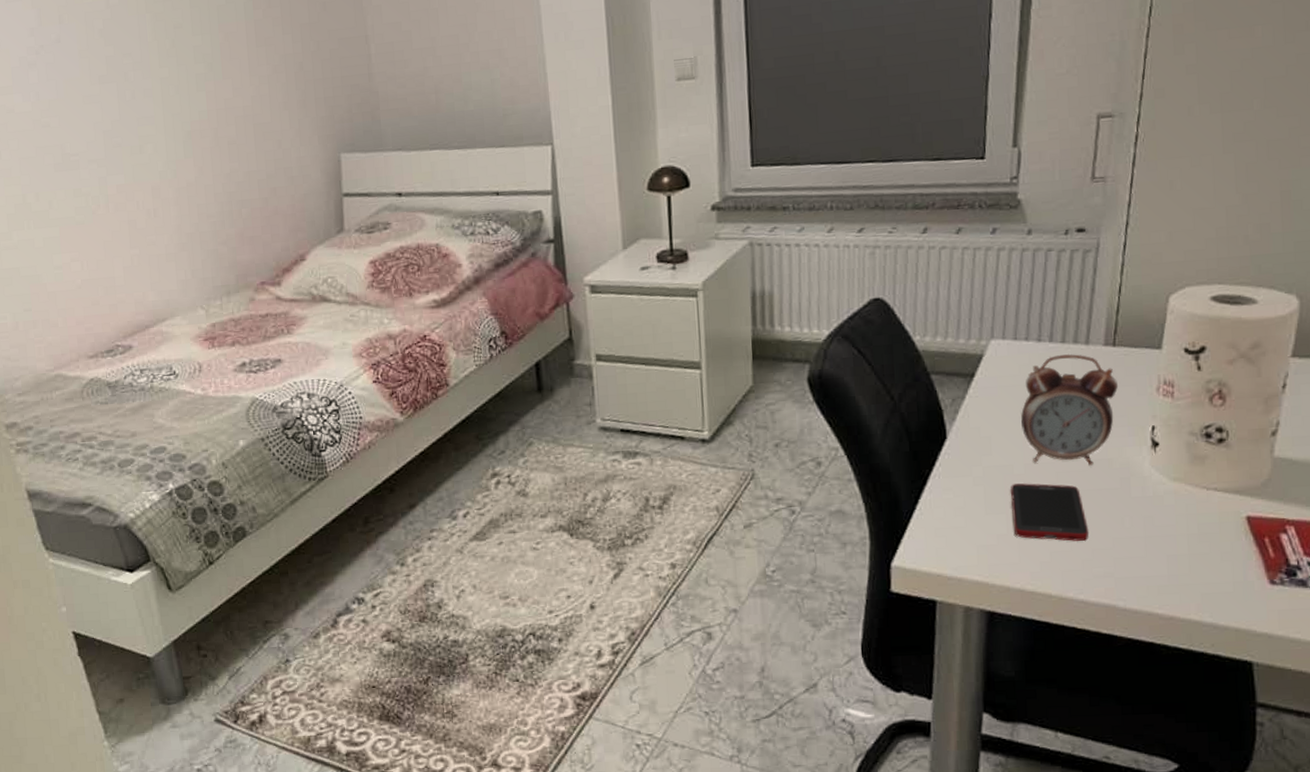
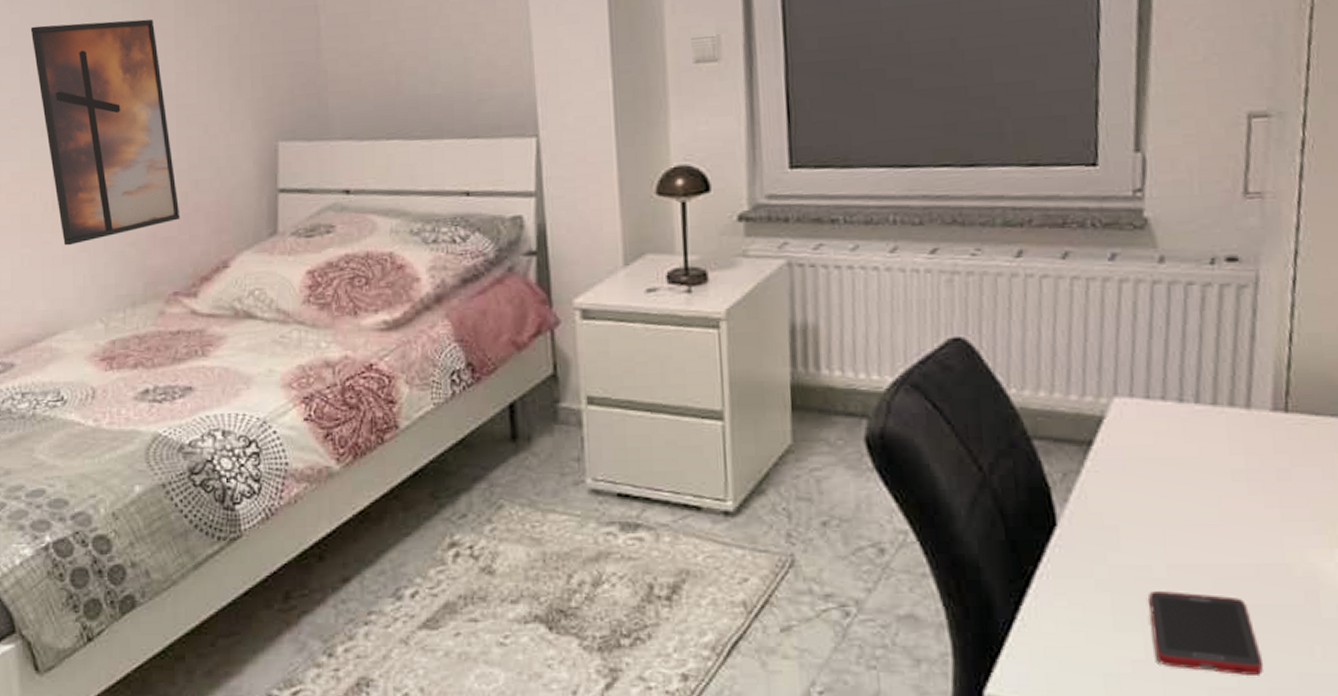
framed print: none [123,49,263,246] -> present [30,19,181,246]
alarm clock: present [1021,353,1118,466] -> none [1159,419,1295,572]

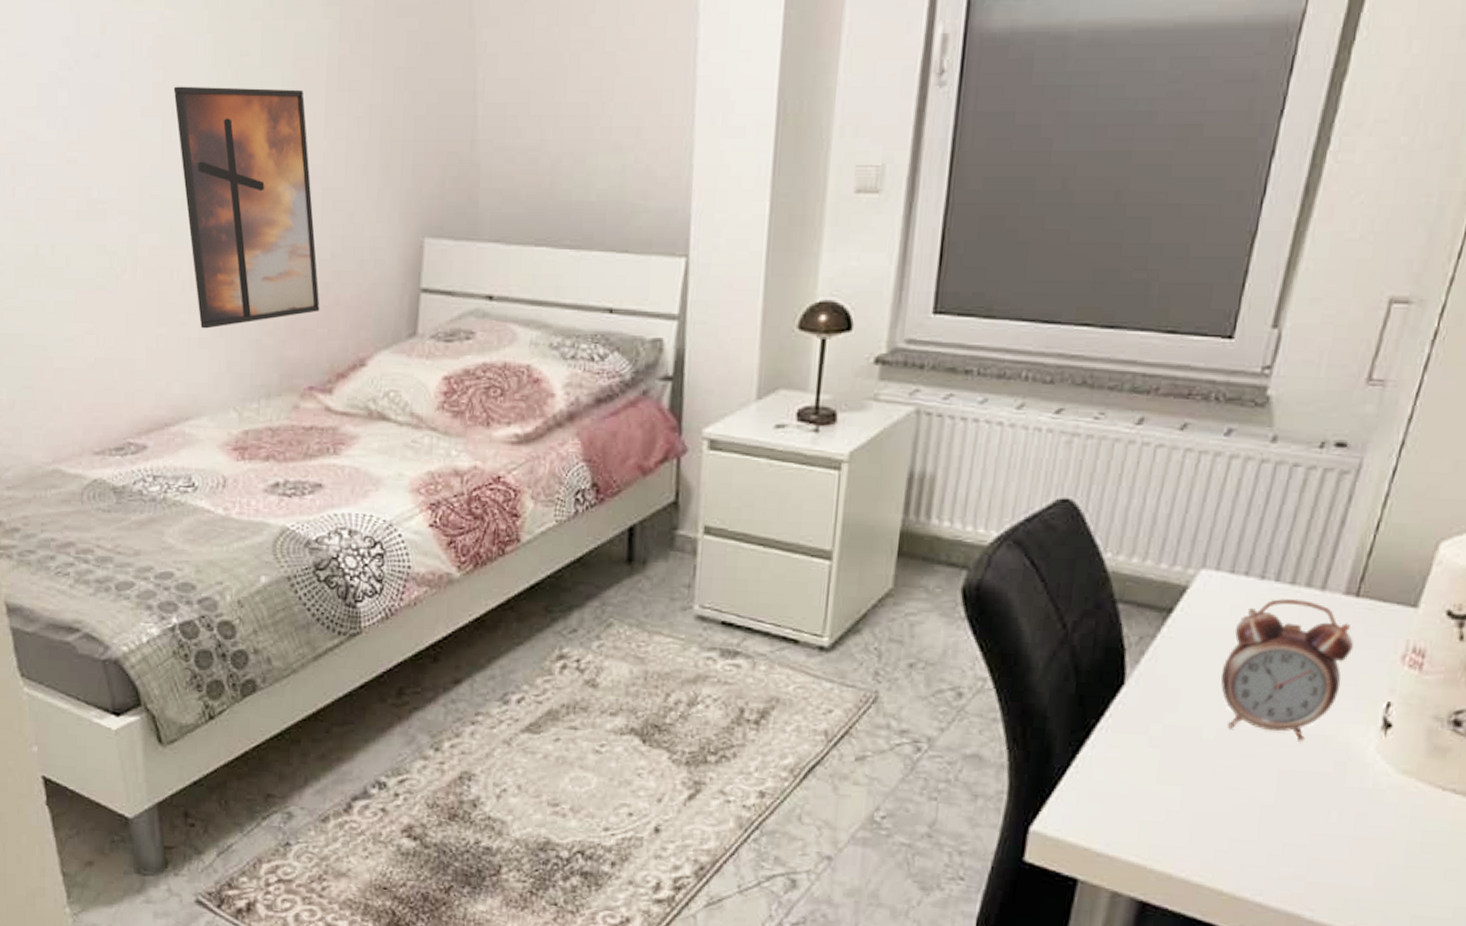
cell phone: present [1148,591,1264,675] -> none [1189,751,1284,832]
alarm clock: none [1159,419,1295,572] -> present [1221,598,1354,741]

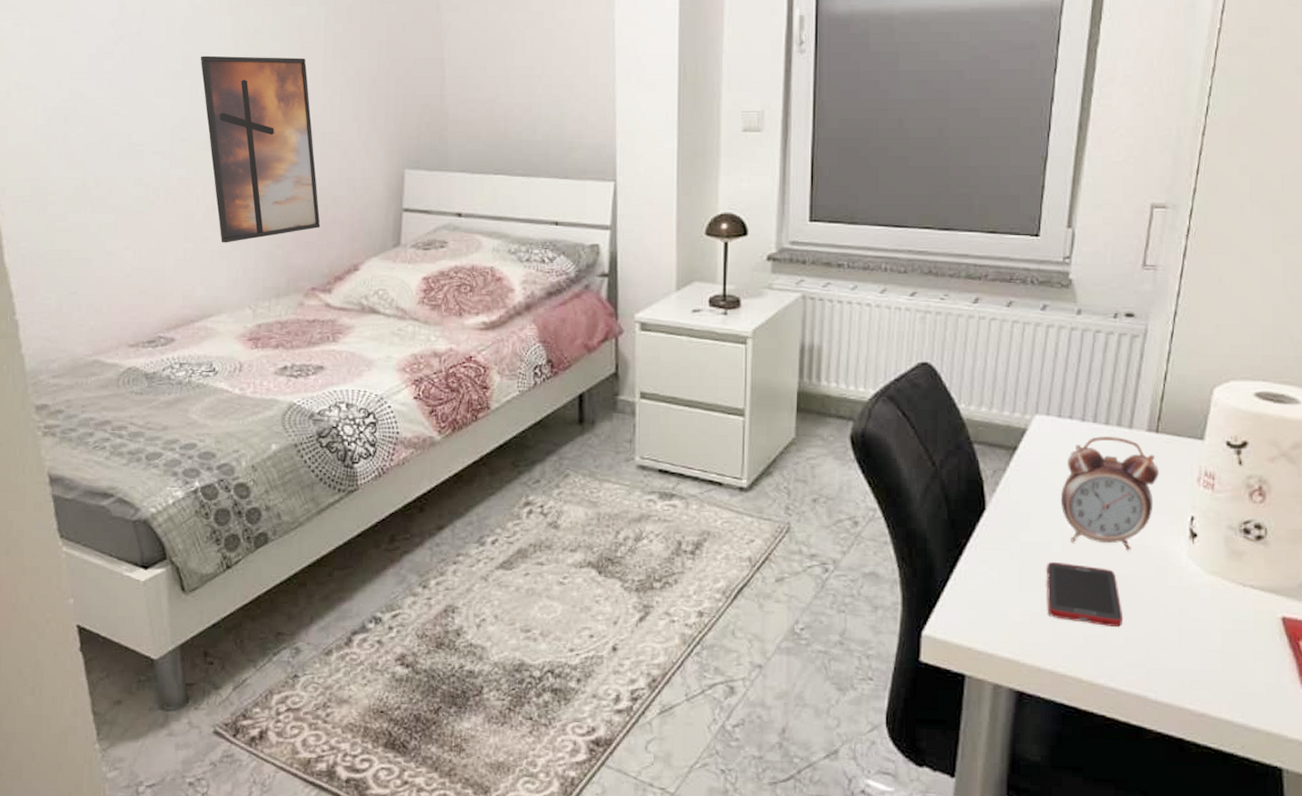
cell phone: none [1189,751,1284,832] -> present [1047,562,1124,627]

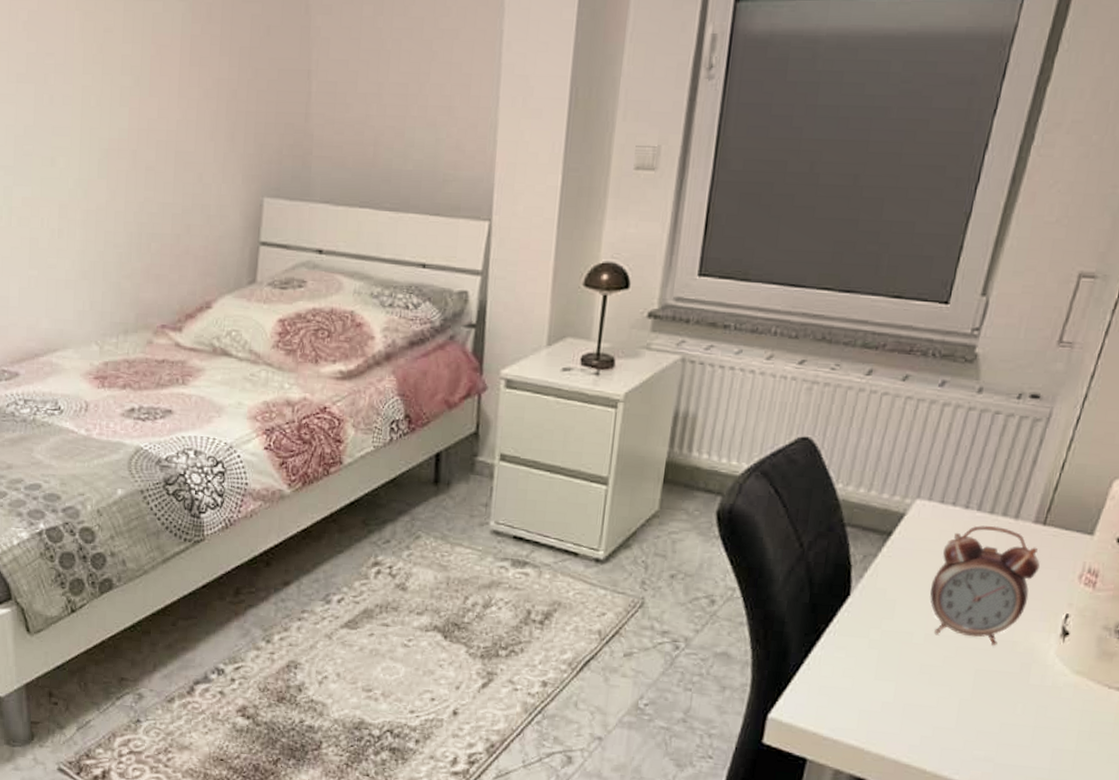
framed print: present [200,55,321,243] -> none [45,57,172,272]
cell phone: present [1047,562,1124,627] -> none [900,652,978,721]

